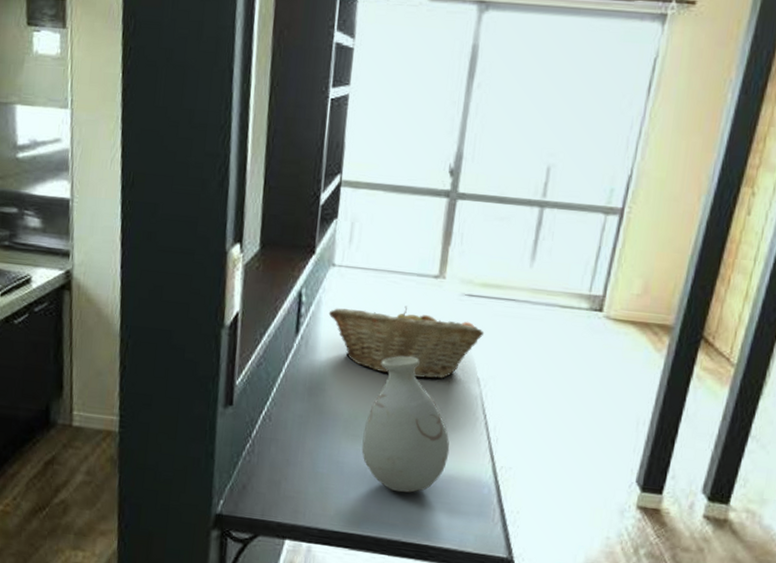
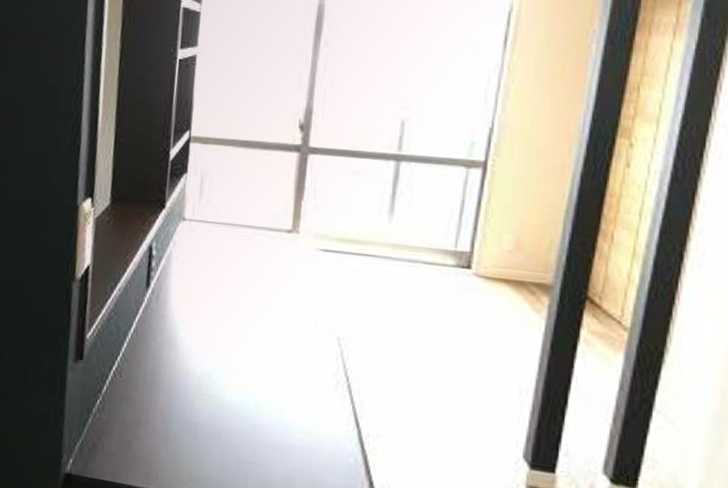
fruit basket: present [328,305,485,379] -> none [179,260,343,337]
vase: present [361,356,450,493] -> none [215,312,311,460]

